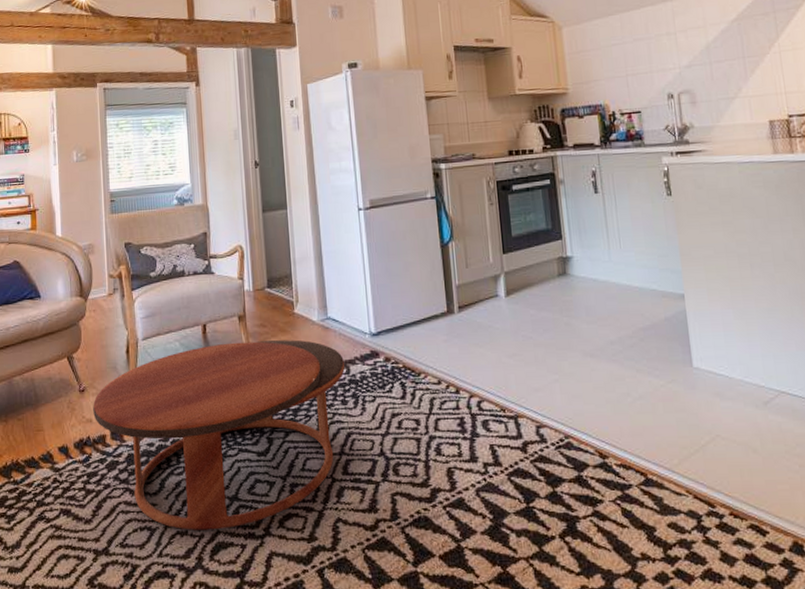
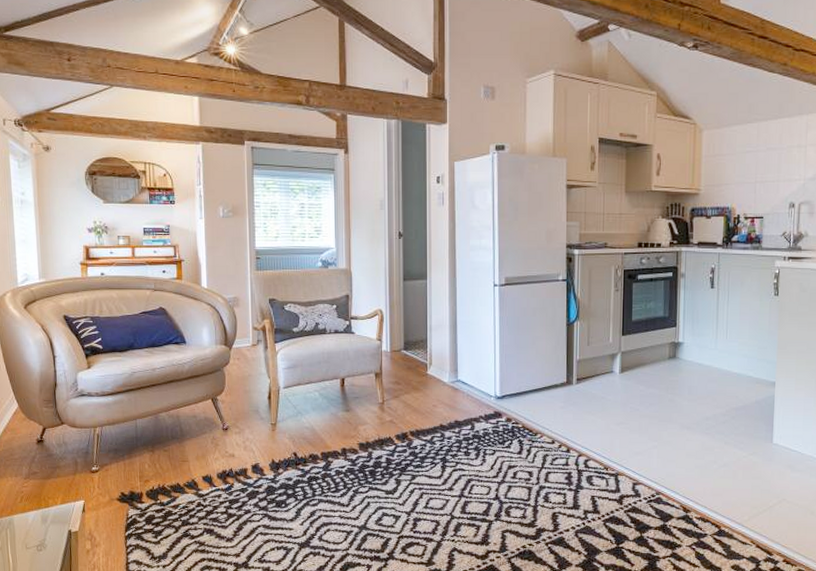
coffee table: present [93,340,345,530] -> none [236,396,469,552]

